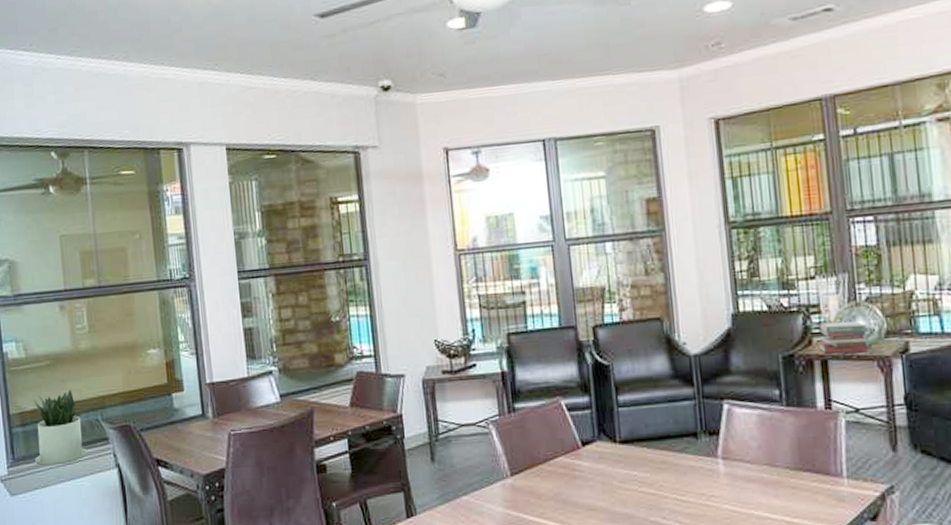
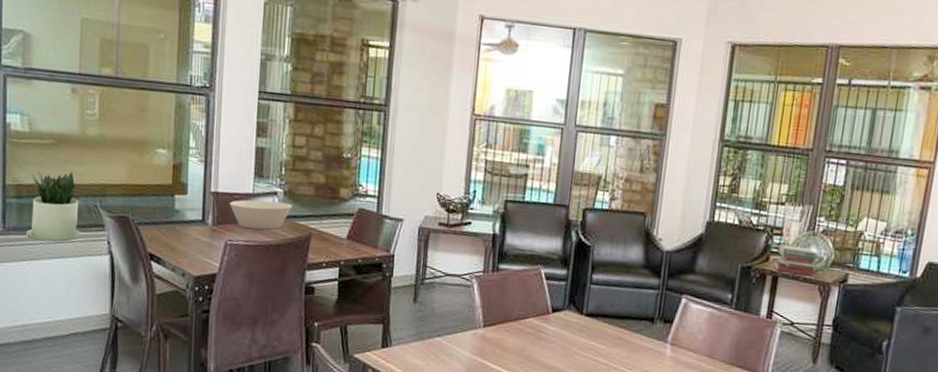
bowl: none [226,380,290,415] -> present [229,199,293,230]

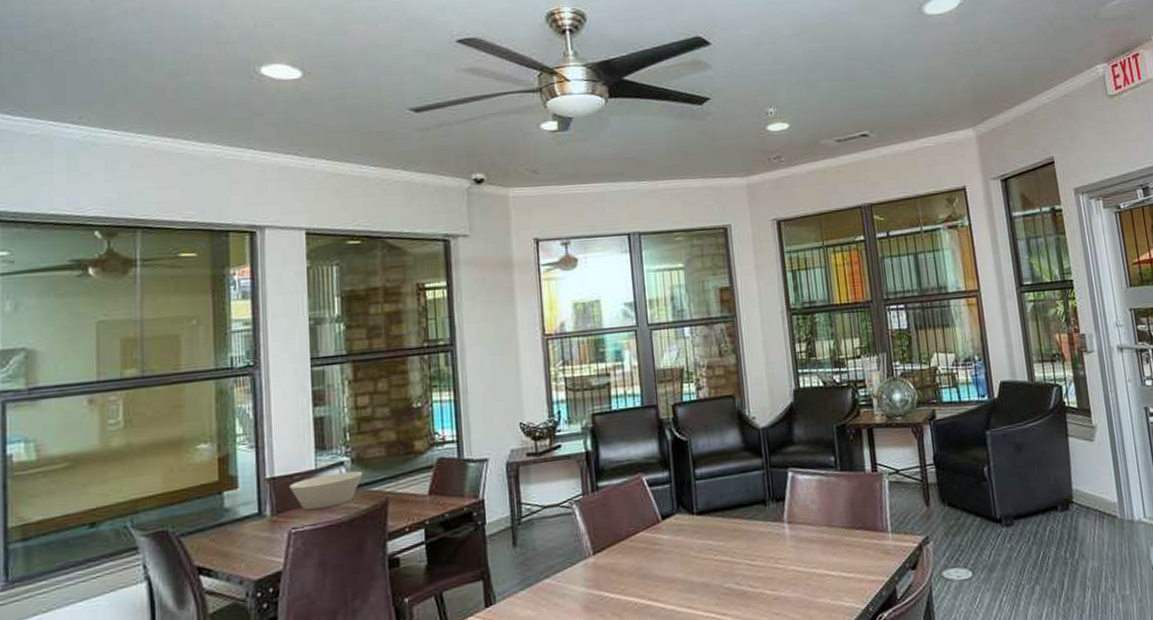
planter: present [26,171,82,243] -> none [37,494,110,587]
books: present [774,244,817,277] -> none [865,393,904,423]

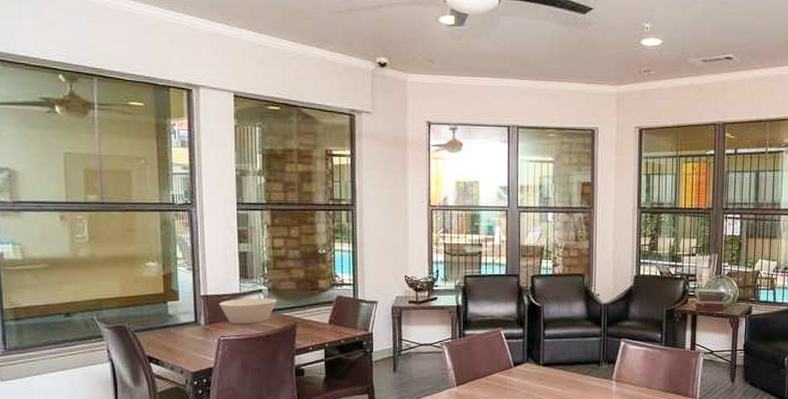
books: none [865,393,904,423] -> present [692,288,725,312]

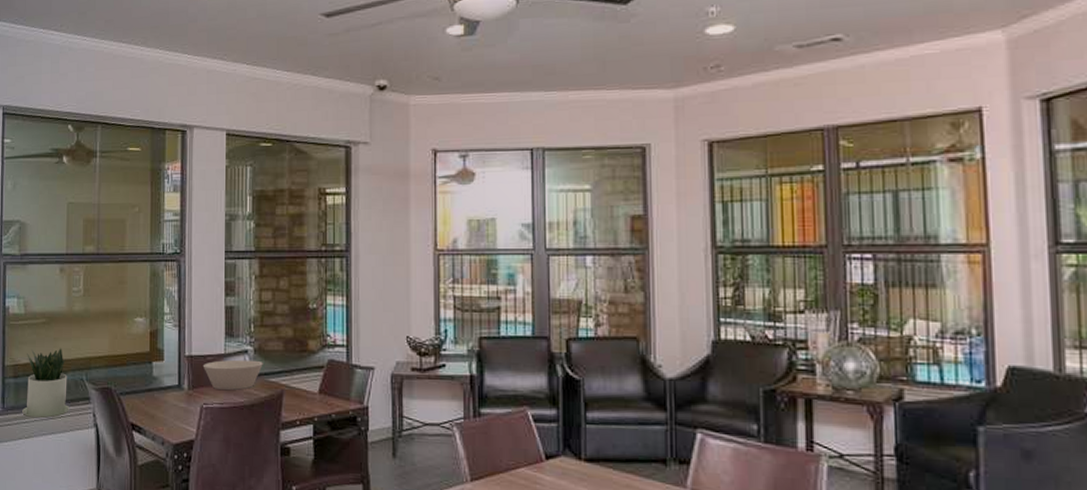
planter: none [27,291,82,357] -> present [22,348,70,419]
books: present [692,288,725,312] -> none [804,359,858,396]

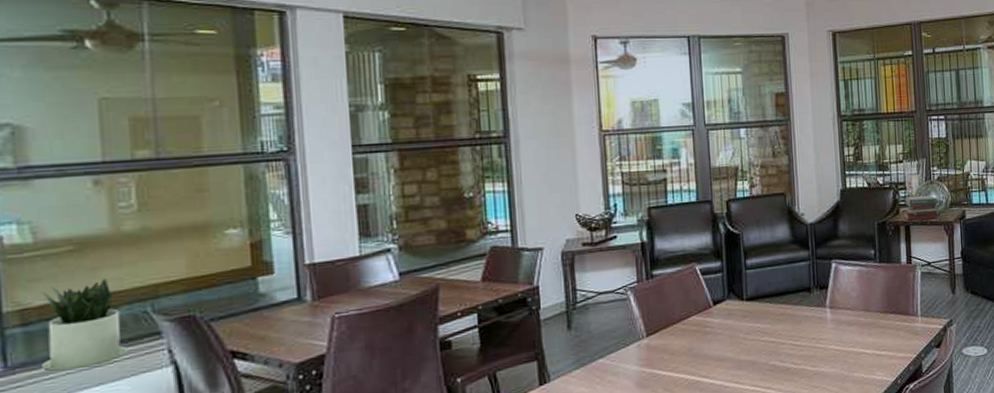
bowl: present [202,359,263,391] -> none [330,257,412,296]
books: none [804,359,858,396] -> present [904,195,938,221]

